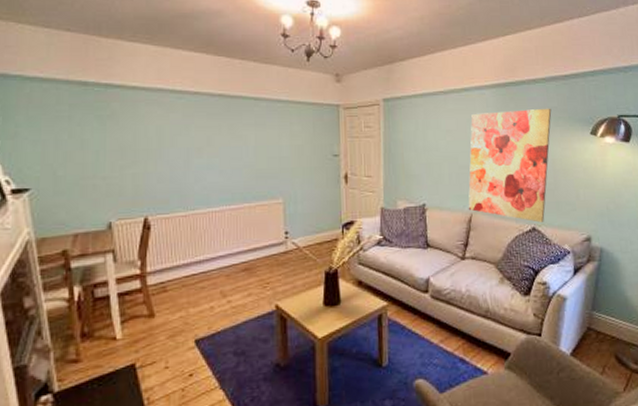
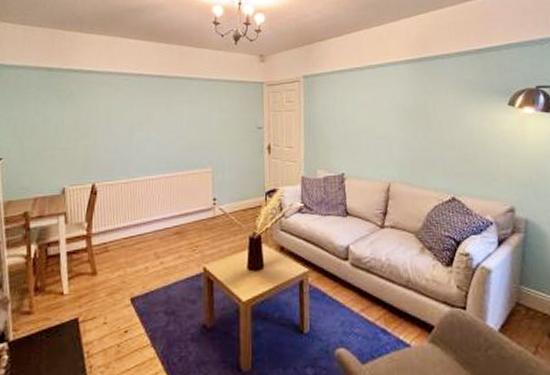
wall art: present [468,108,552,223] -> none [386,80,467,192]

